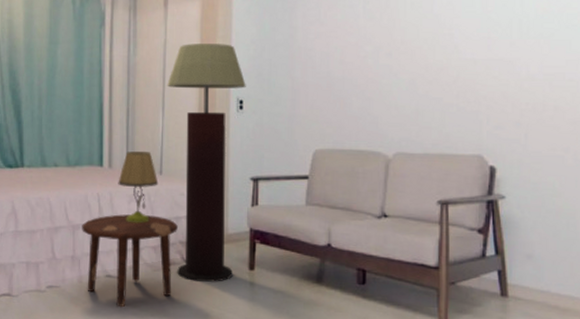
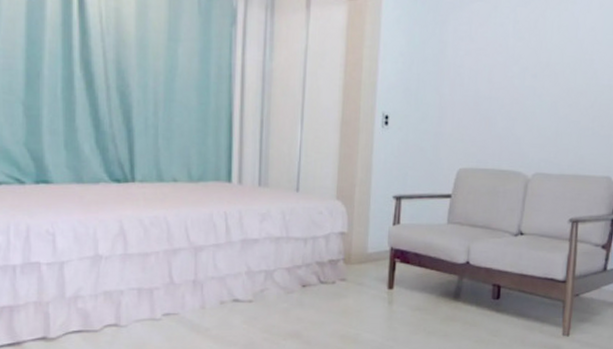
side table: present [82,214,178,308] -> none [205,234,314,333]
table lamp: present [118,150,159,223] -> none [248,166,295,244]
floor lamp: present [167,44,246,282] -> none [307,51,393,303]

